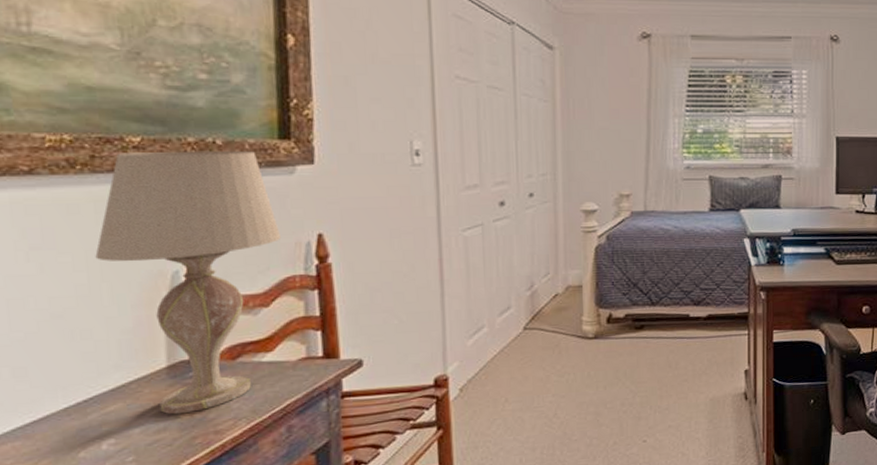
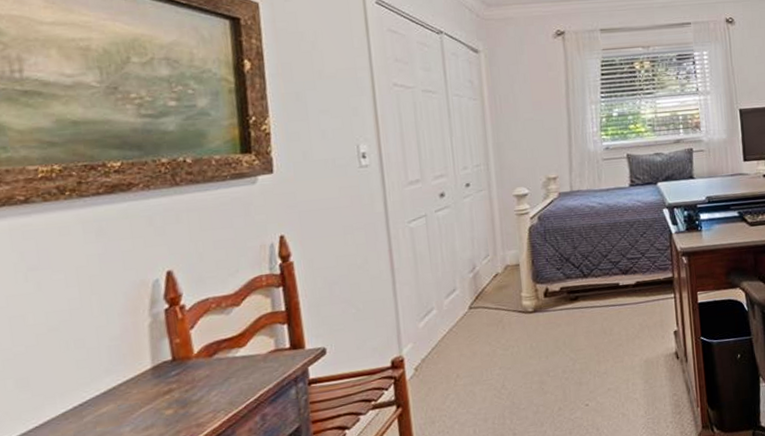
table lamp: present [95,150,282,415] -> none [85,166,248,412]

